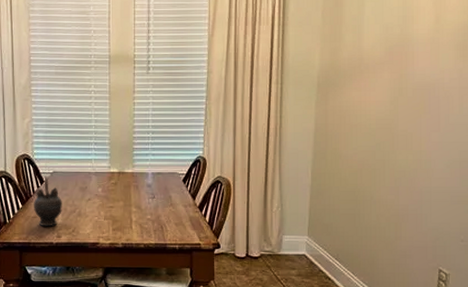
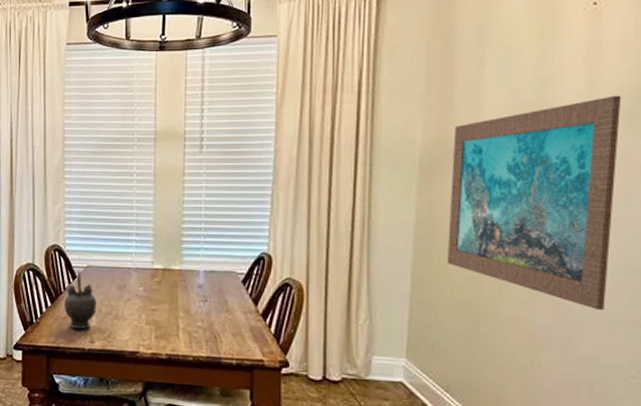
wall art: none [337,31,458,192] -> present [447,95,622,310]

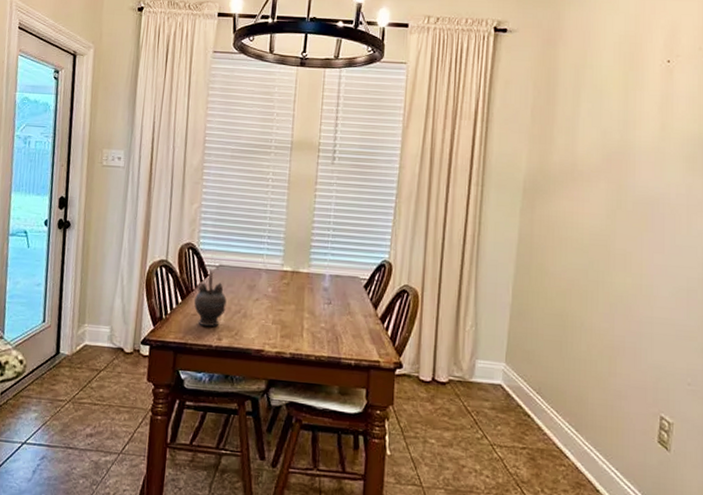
wall art: present [447,95,622,310] -> none [543,140,687,325]

